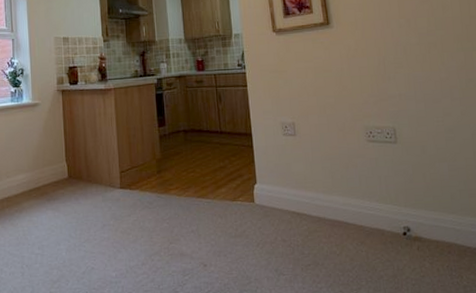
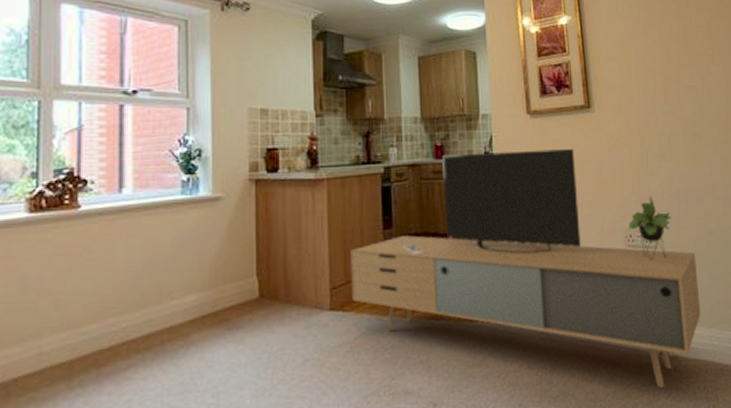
media console: none [134,60,442,264] -> present [351,149,701,388]

